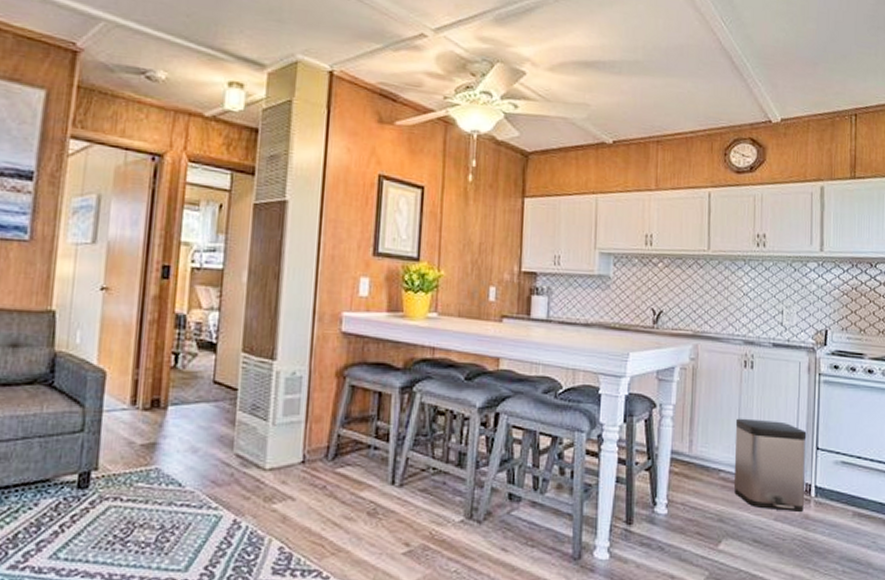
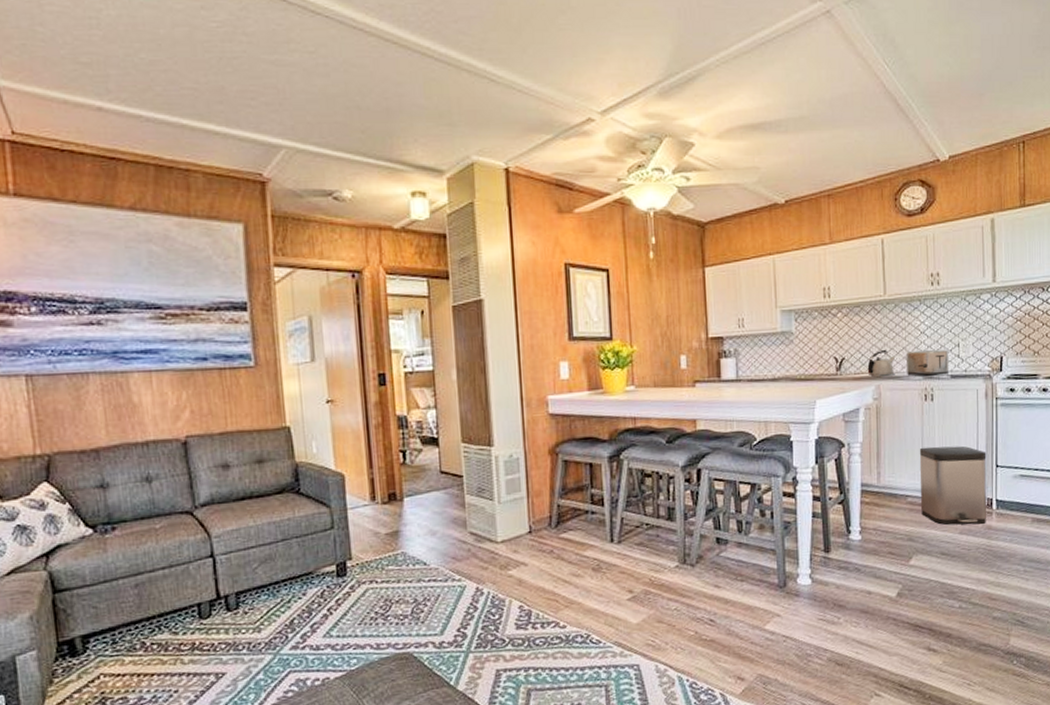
kettle: none [685,307,715,336] -> present [867,349,895,377]
toaster: none [727,312,771,342] -> present [906,349,948,376]

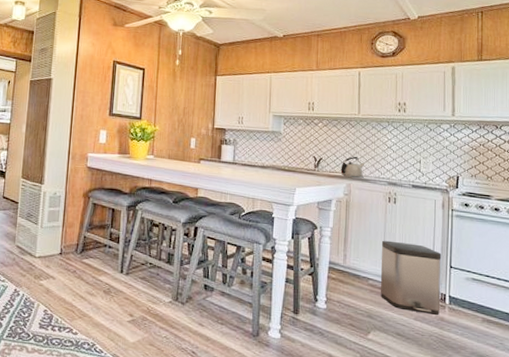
toaster: present [906,349,948,376] -> none [374,161,411,184]

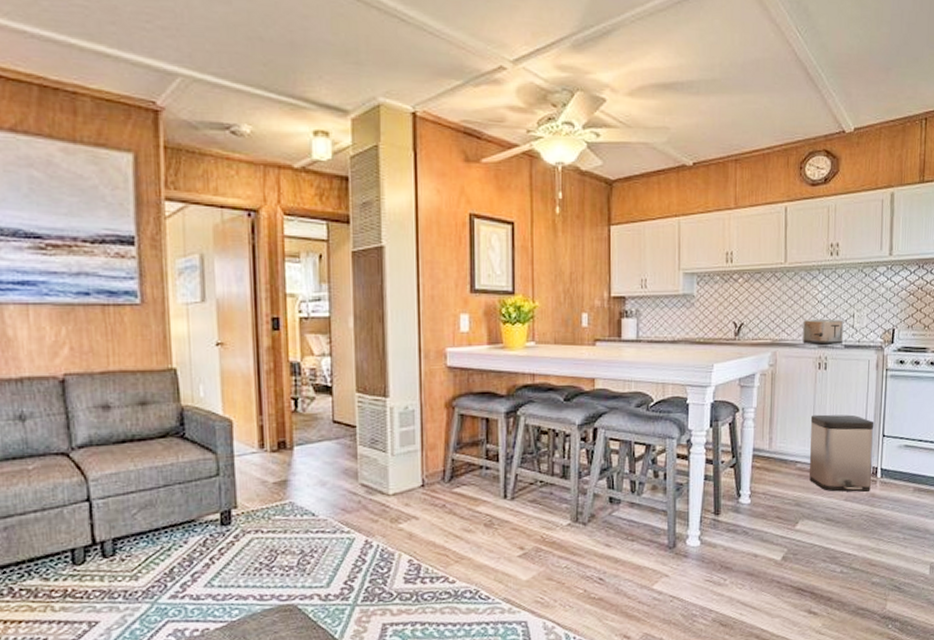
kettle: present [340,156,364,178] -> none [765,316,792,343]
toaster: none [374,161,411,184] -> present [803,318,843,345]

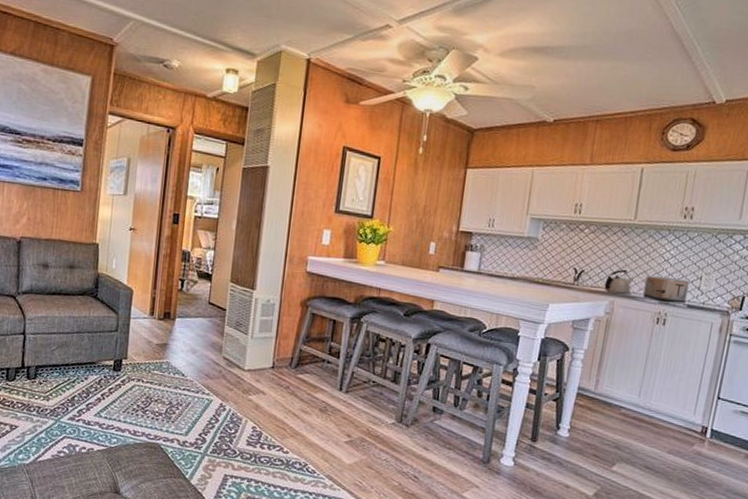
kettle: none [765,316,792,343] -> present [604,269,634,295]
pedal bin: present [810,414,874,492] -> none [633,366,710,449]

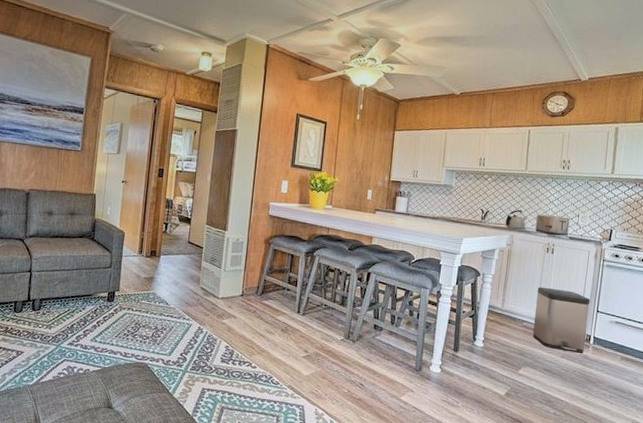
pedal bin: none [633,366,710,449] -> present [533,287,591,353]

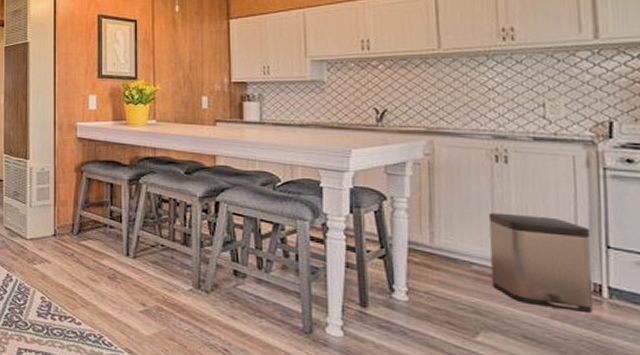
kettle: present [505,209,528,230] -> none [416,104,454,132]
toaster: present [535,214,570,236] -> none [469,107,529,136]

